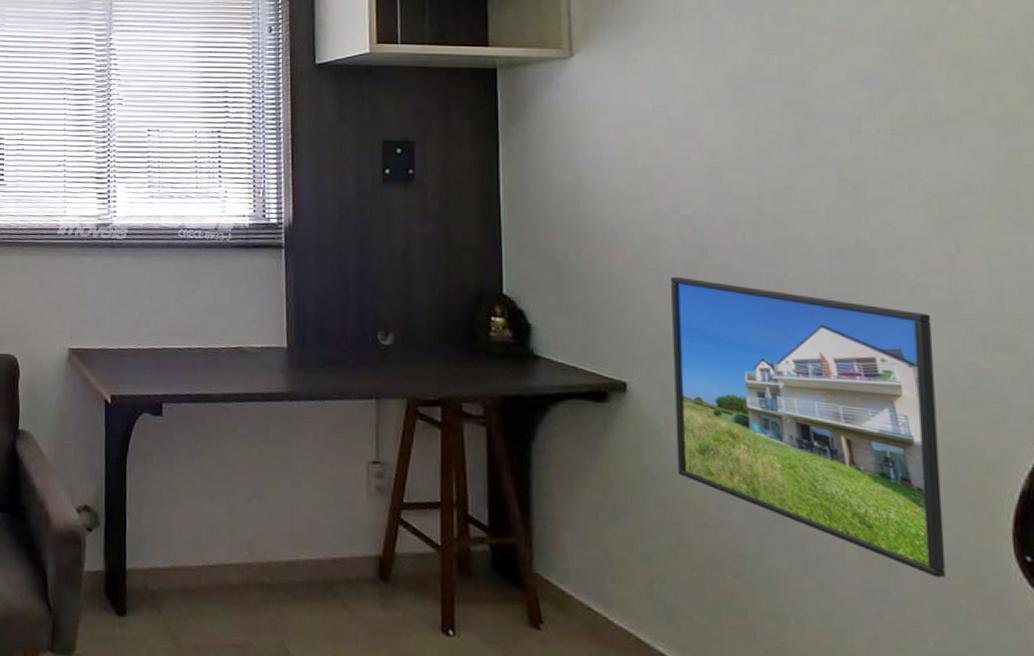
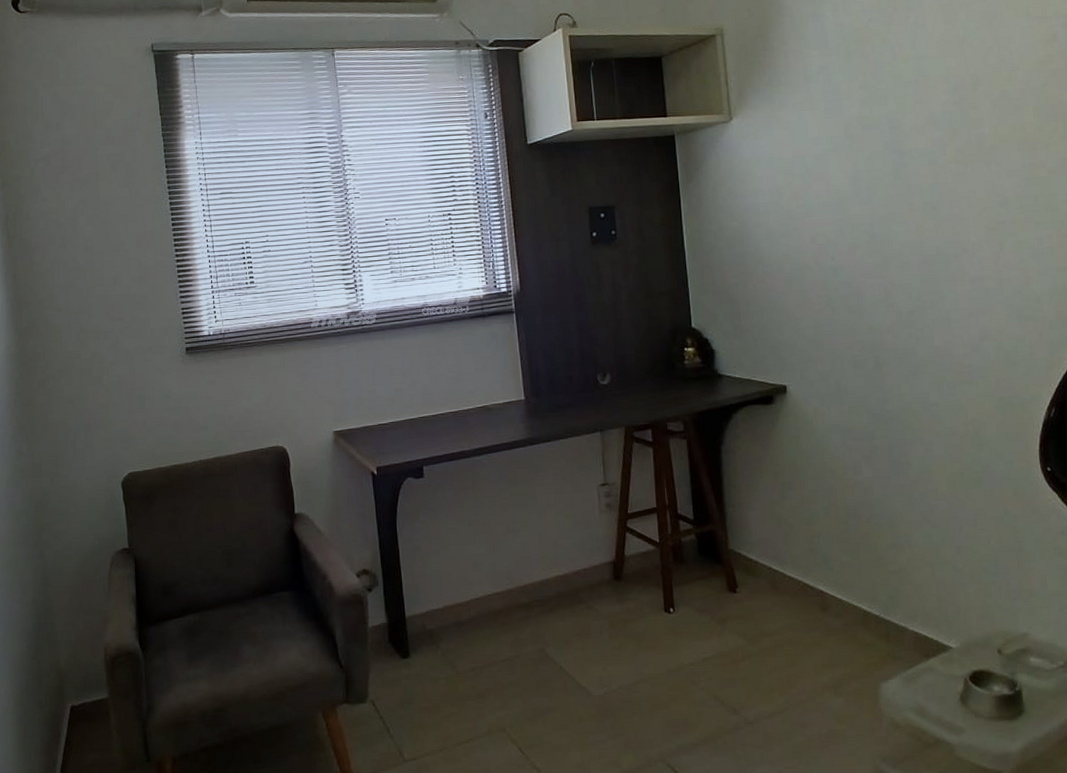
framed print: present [671,276,946,578] -> none [813,294,1000,494]

